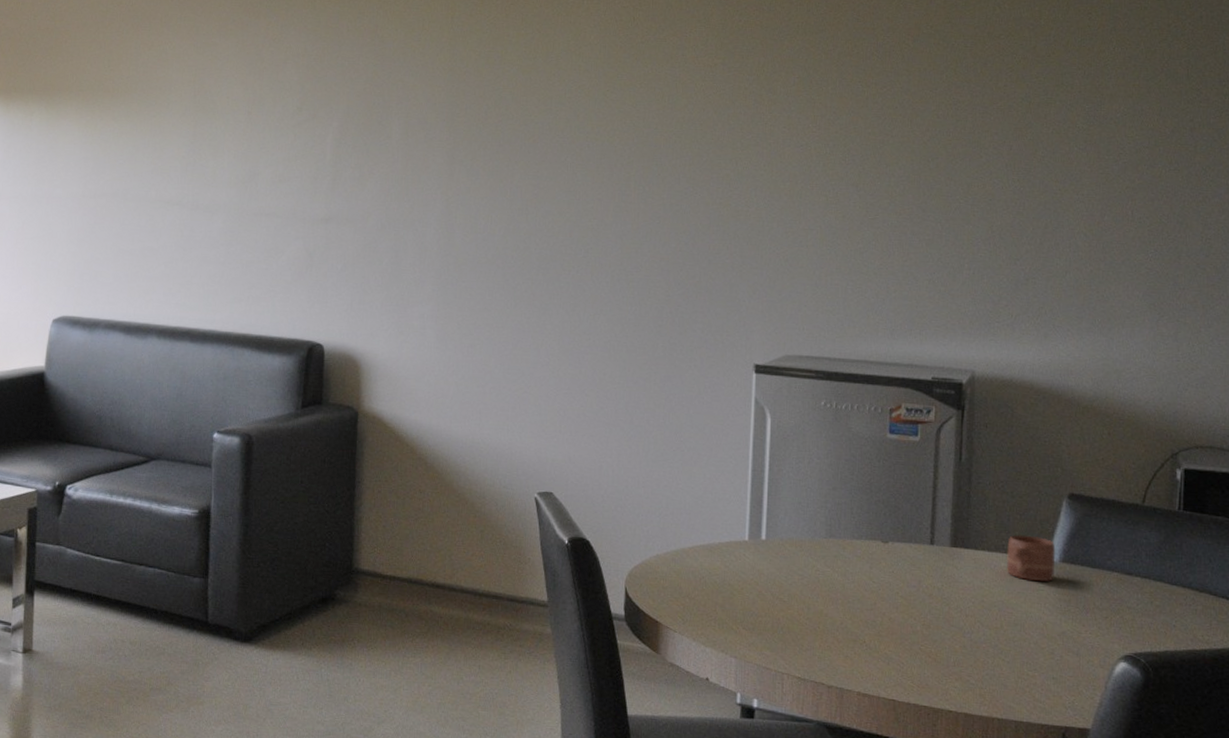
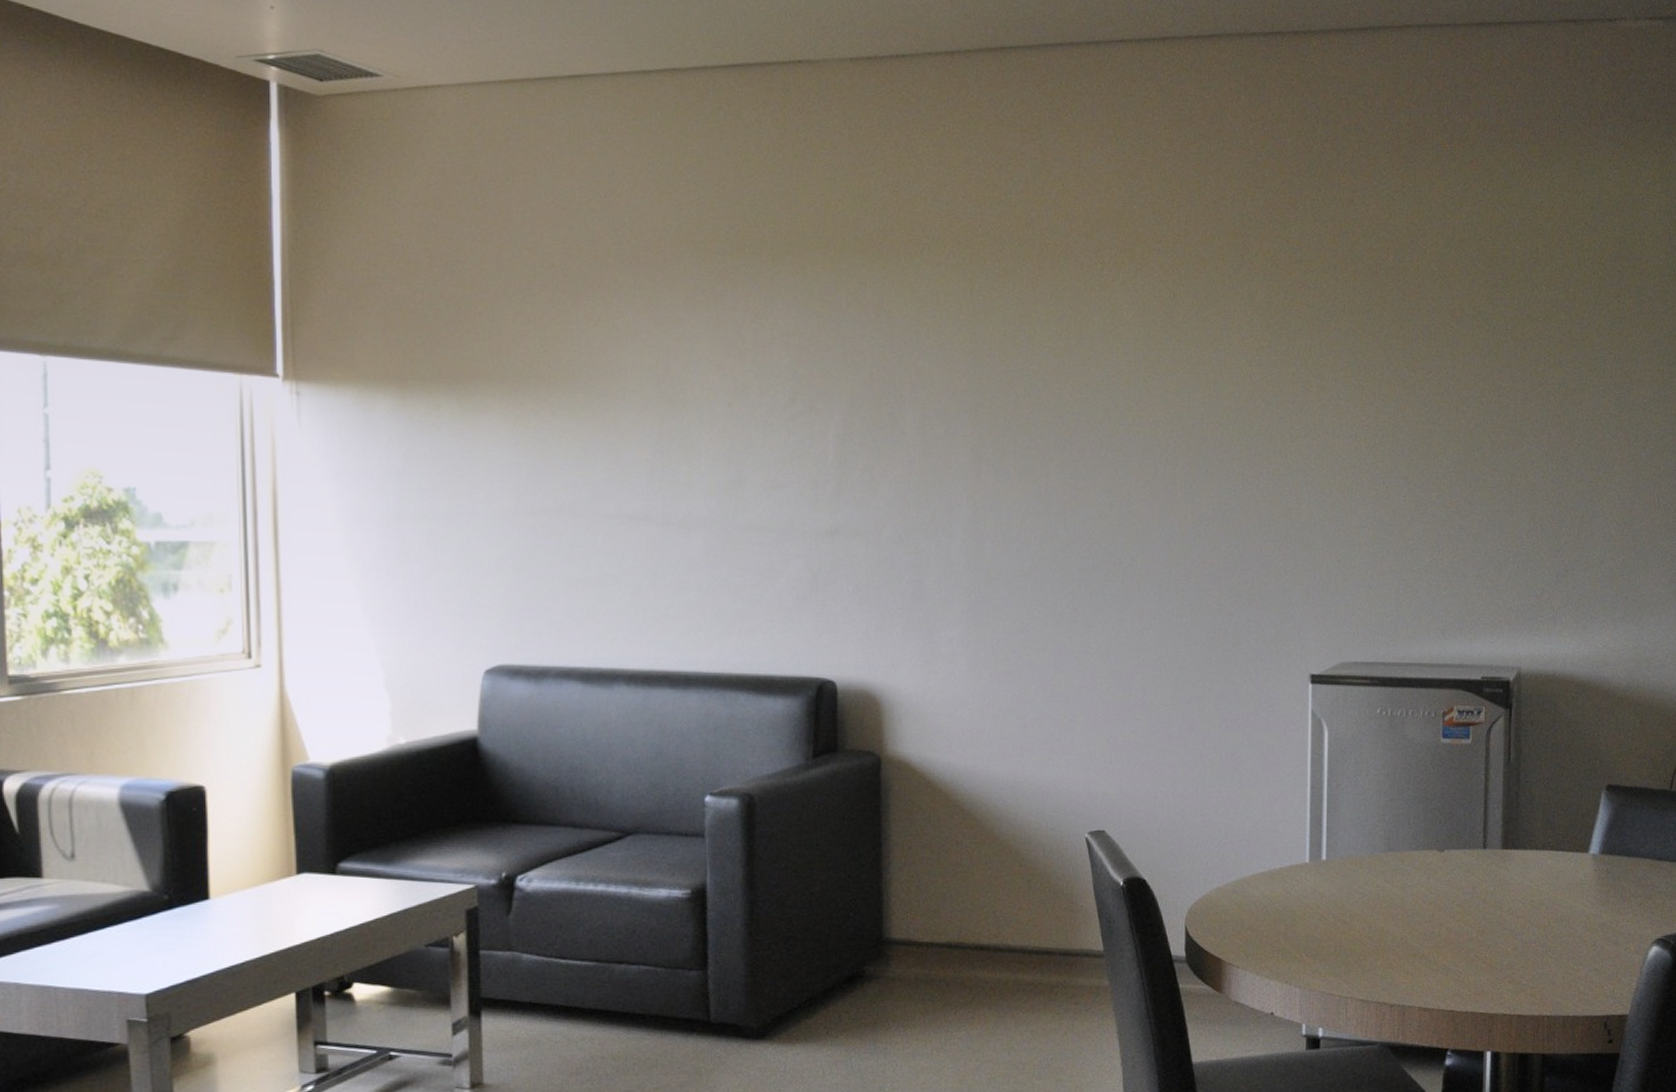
mug: present [1007,534,1056,582] -> none [1553,830,1596,876]

